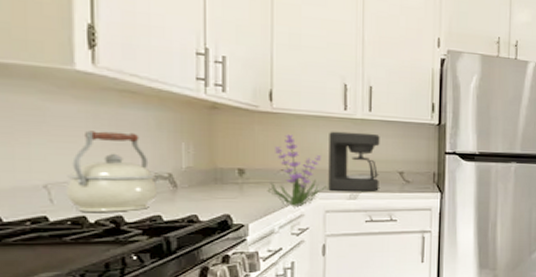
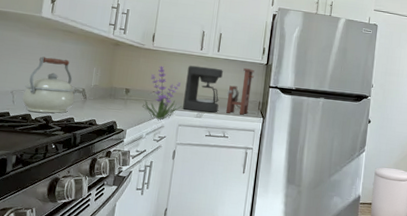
paper towel holder: none [388,131,423,191] -> present [225,68,255,115]

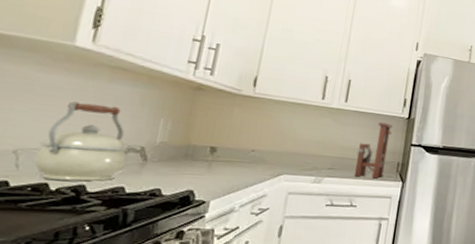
plant: present [142,66,182,120] -> none [234,118,294,188]
coffee maker: present [182,65,223,113] -> none [294,117,352,177]

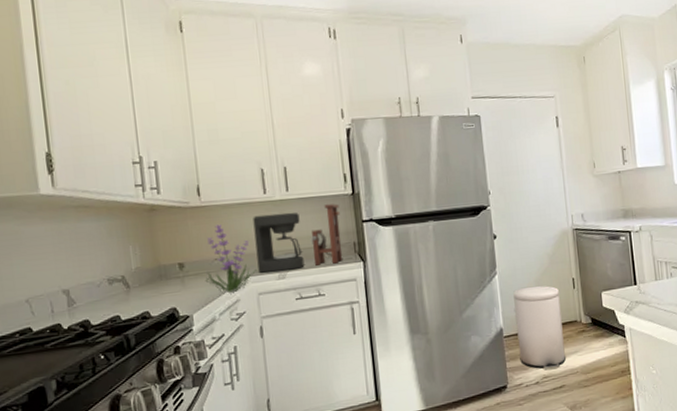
kettle: present [33,101,129,182] -> none [42,243,115,320]
plant: none [234,118,294,188] -> present [205,224,257,294]
coffee maker: none [294,117,352,177] -> present [253,212,305,274]

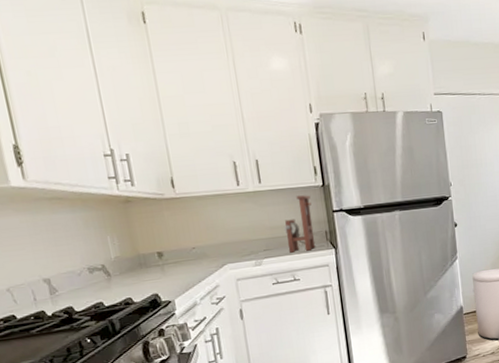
plant: present [205,224,257,294] -> none [184,215,234,280]
coffee maker: present [253,212,305,274] -> none [227,203,280,261]

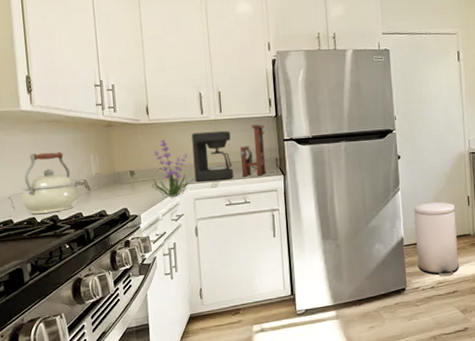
kettle: none [23,233,97,308] -> present [21,151,78,215]
plant: none [184,215,234,280] -> present [151,139,194,198]
coffee maker: none [227,203,280,261] -> present [191,130,234,183]

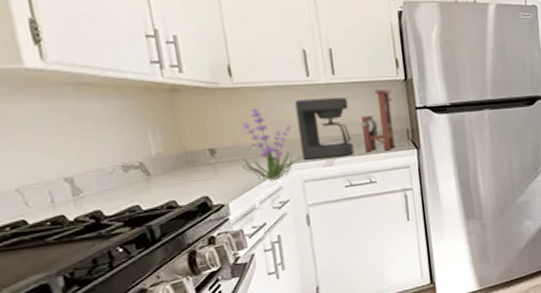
kettle: present [21,151,78,215] -> none [37,125,132,212]

